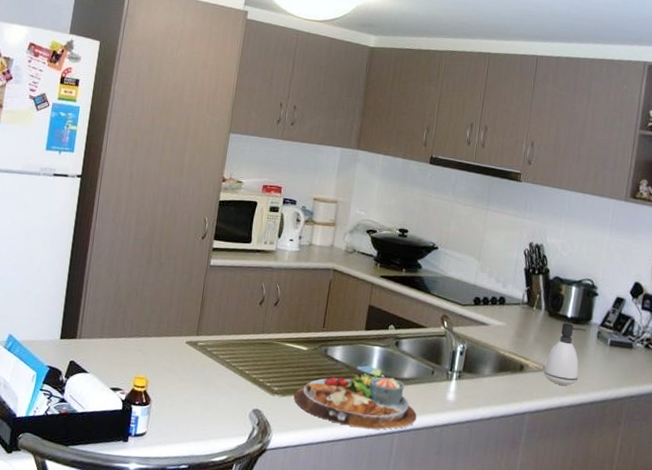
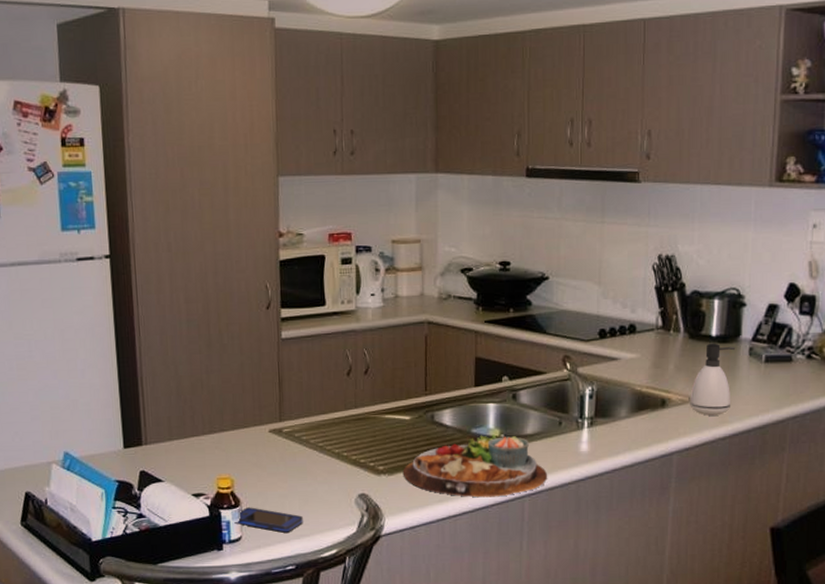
mobile phone: none [142,406,202,435] -> present [234,507,303,533]

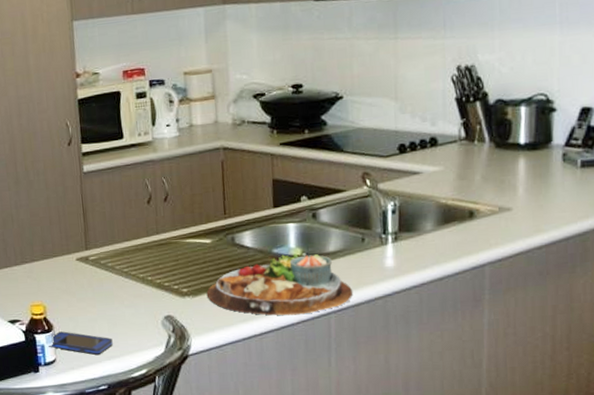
soap dispenser: present [690,343,736,416] -> none [500,150,548,225]

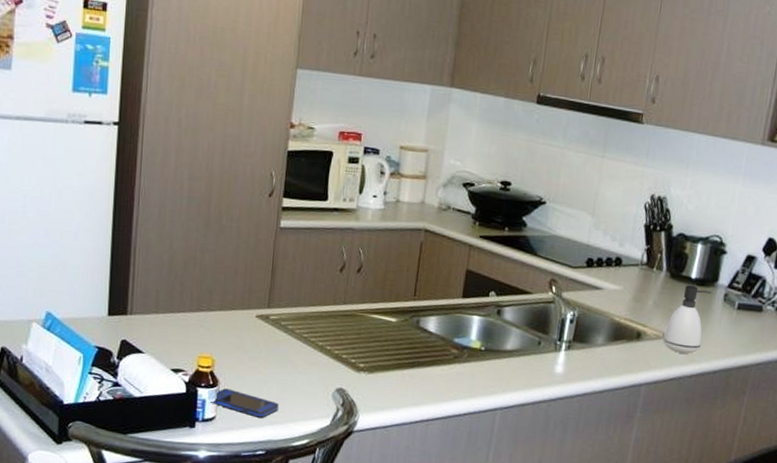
food platter: present [206,253,352,316] -> none [382,345,521,407]
soap dispenser: none [500,150,548,225] -> present [663,284,712,354]

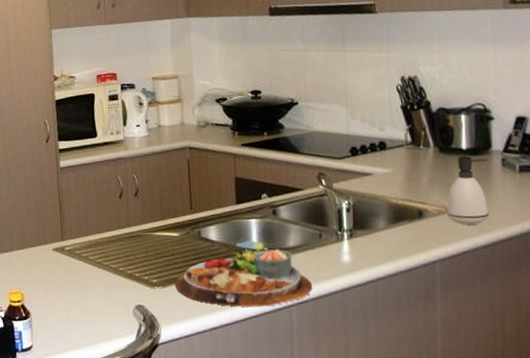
mobile phone: present [210,388,279,418] -> none [26,318,87,342]
food platter: none [382,345,521,407] -> present [175,248,312,308]

